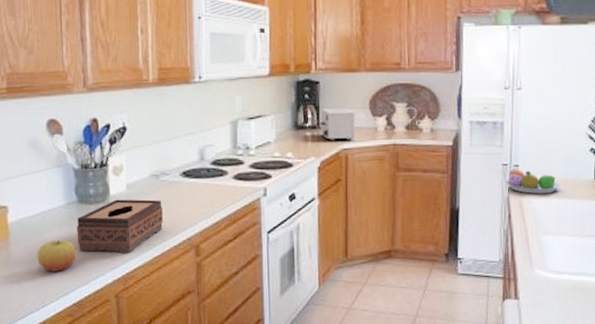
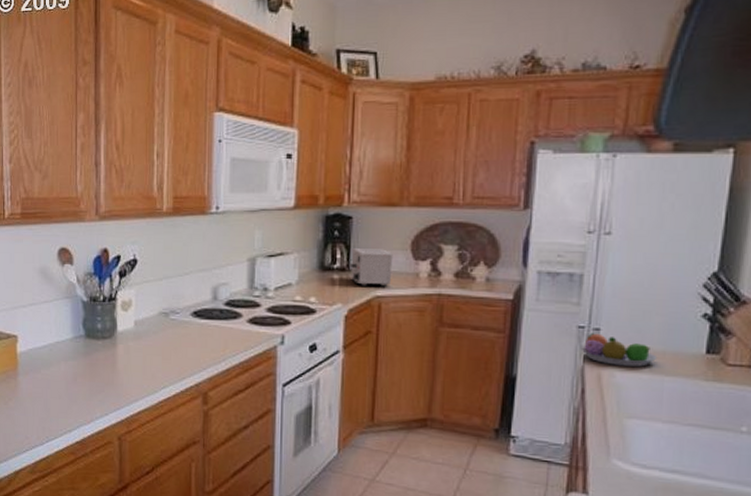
apple: present [37,240,77,272] -> none [43,374,82,407]
tissue box: present [77,199,163,253] -> none [83,336,170,394]

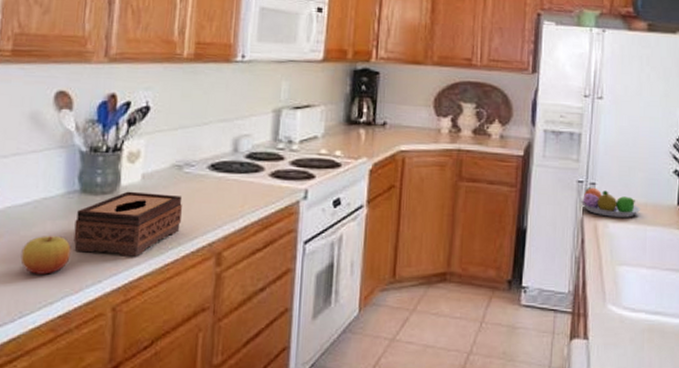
apple: none [43,374,82,407] -> present [20,236,71,275]
tissue box: none [83,336,170,394] -> present [73,191,182,257]
toaster: present [350,248,393,287] -> none [376,103,417,142]

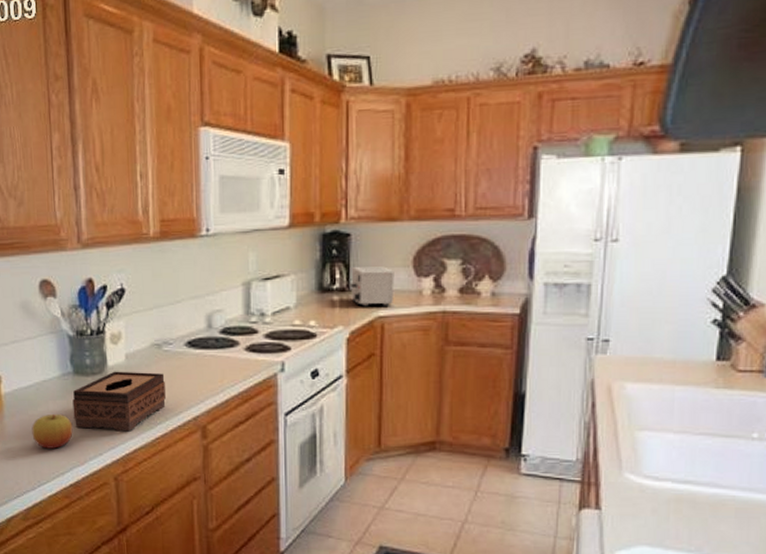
toaster: none [376,103,417,142] -> present [350,266,394,307]
fruit bowl: present [580,187,641,217] -> none [590,345,668,377]

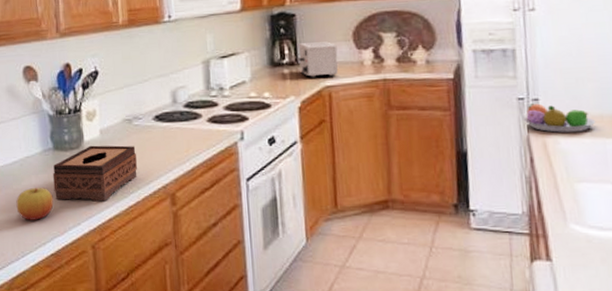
fruit bowl: none [590,345,668,377] -> present [523,103,596,133]

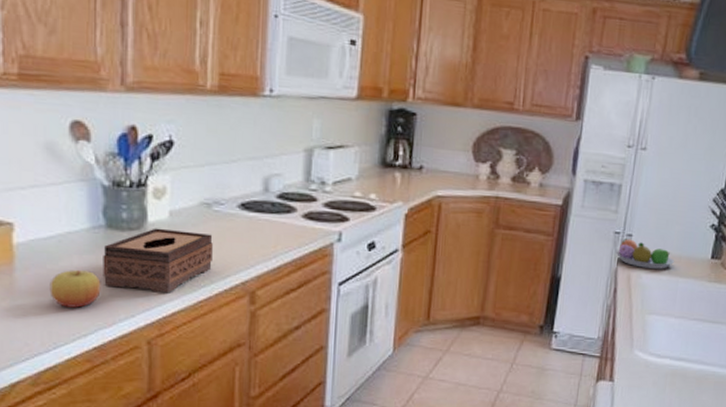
toaster: present [298,41,338,78] -> none [412,146,455,187]

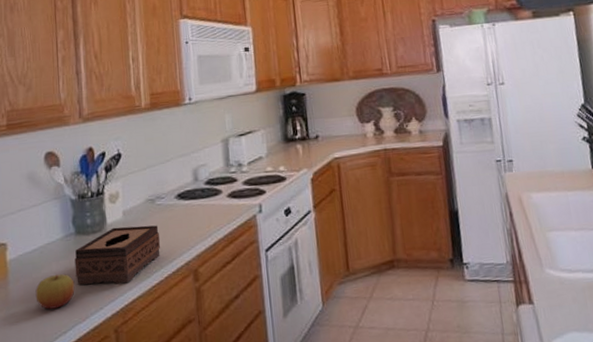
fruit bowl: present [615,238,675,269] -> none [501,164,559,189]

